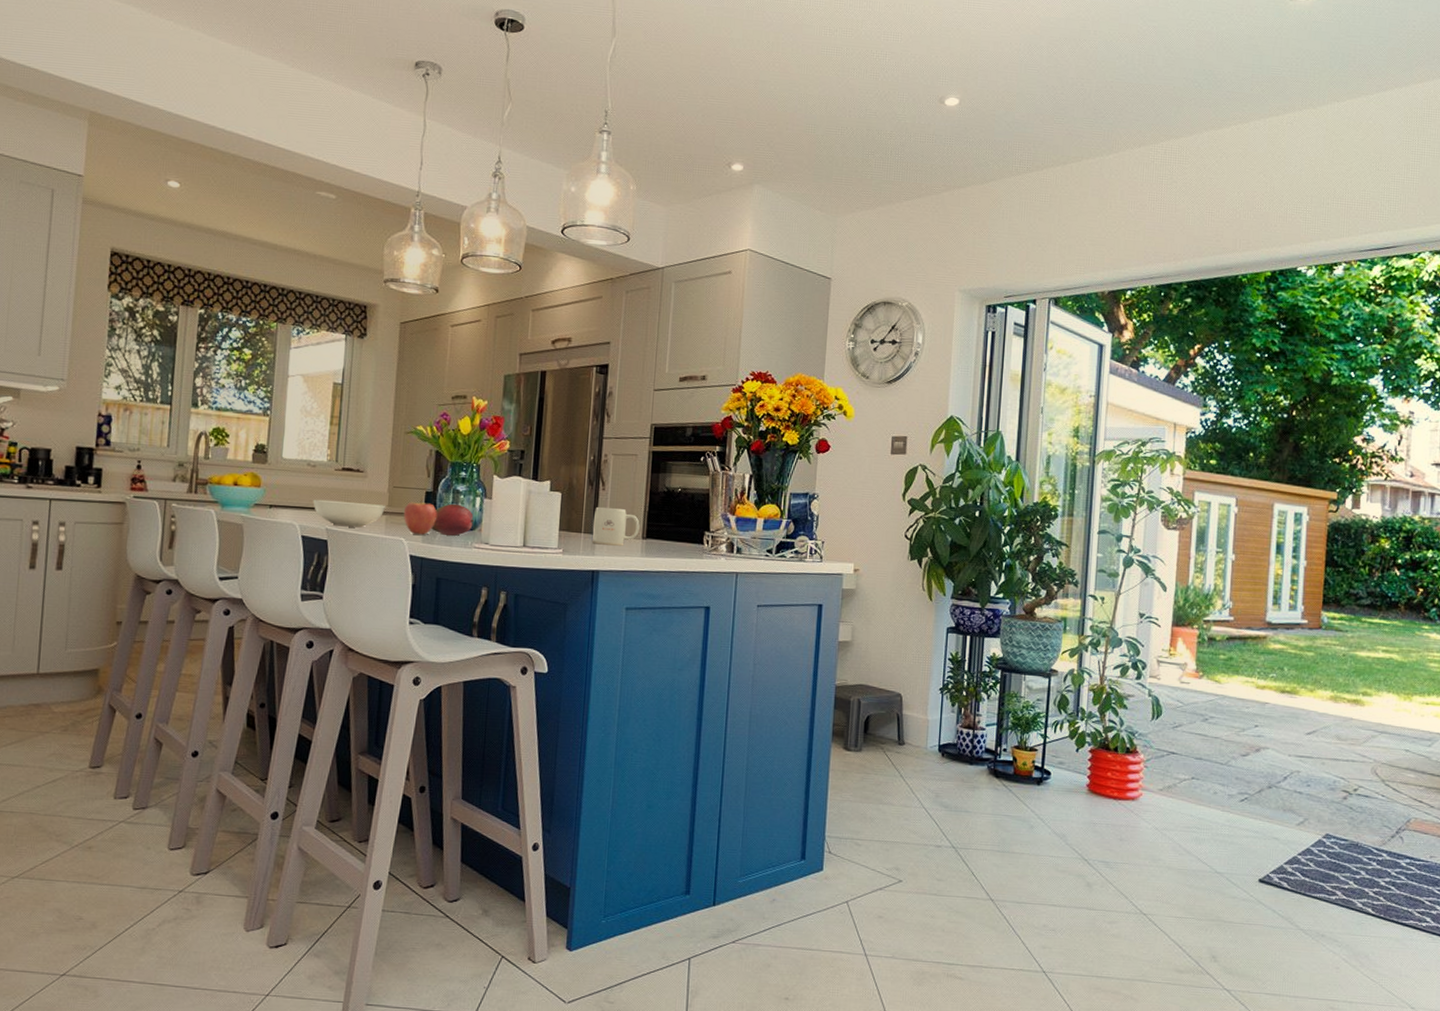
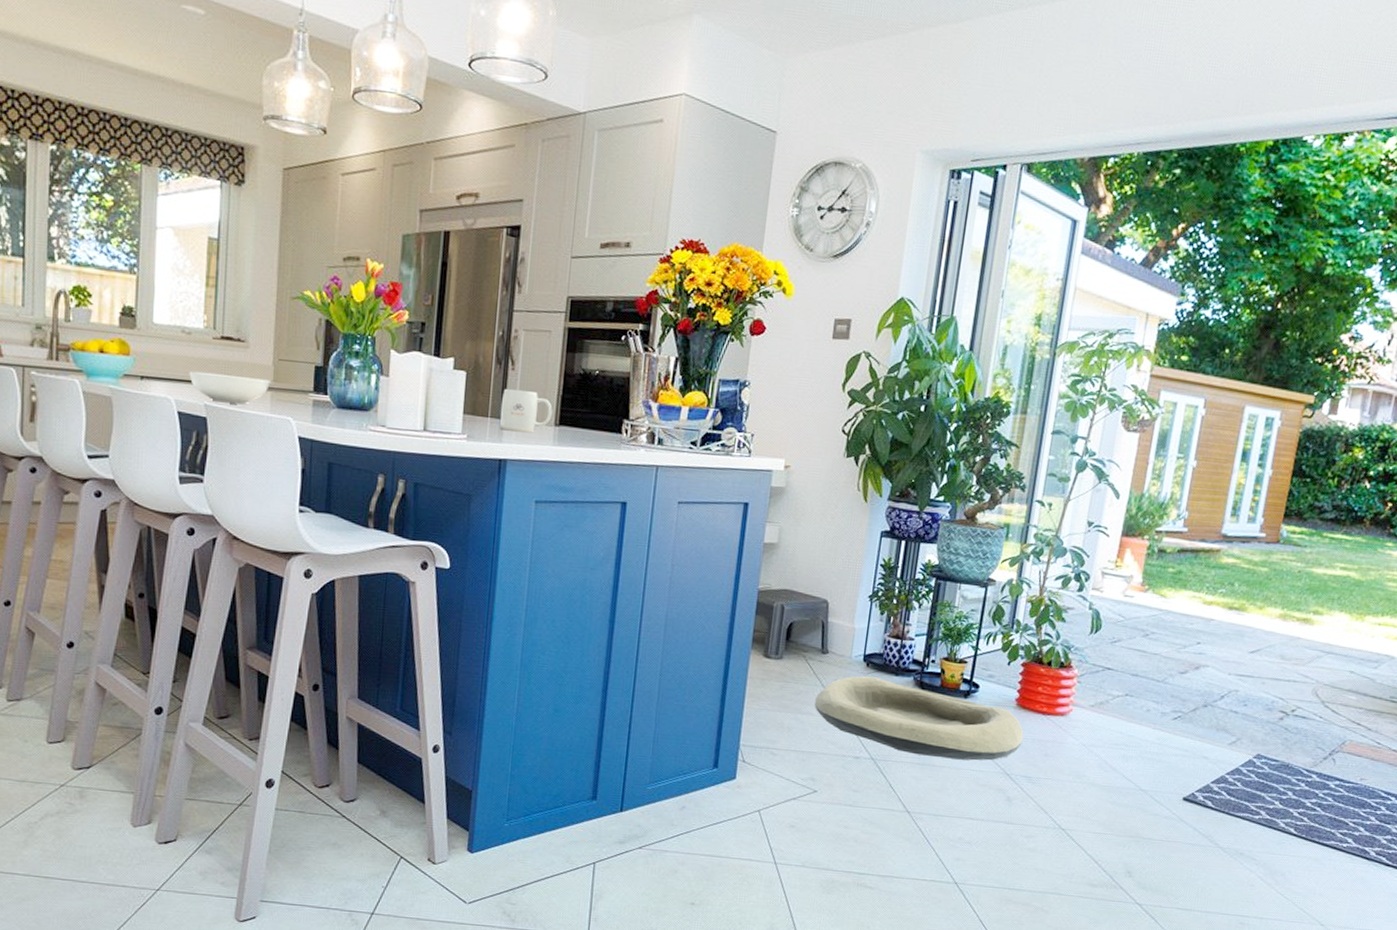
fruit: present [403,495,438,536] -> none [290,370,329,415]
fruit: present [431,503,475,536] -> none [322,380,370,417]
dog bed: none [894,765,1098,847] -> present [814,675,1024,761]

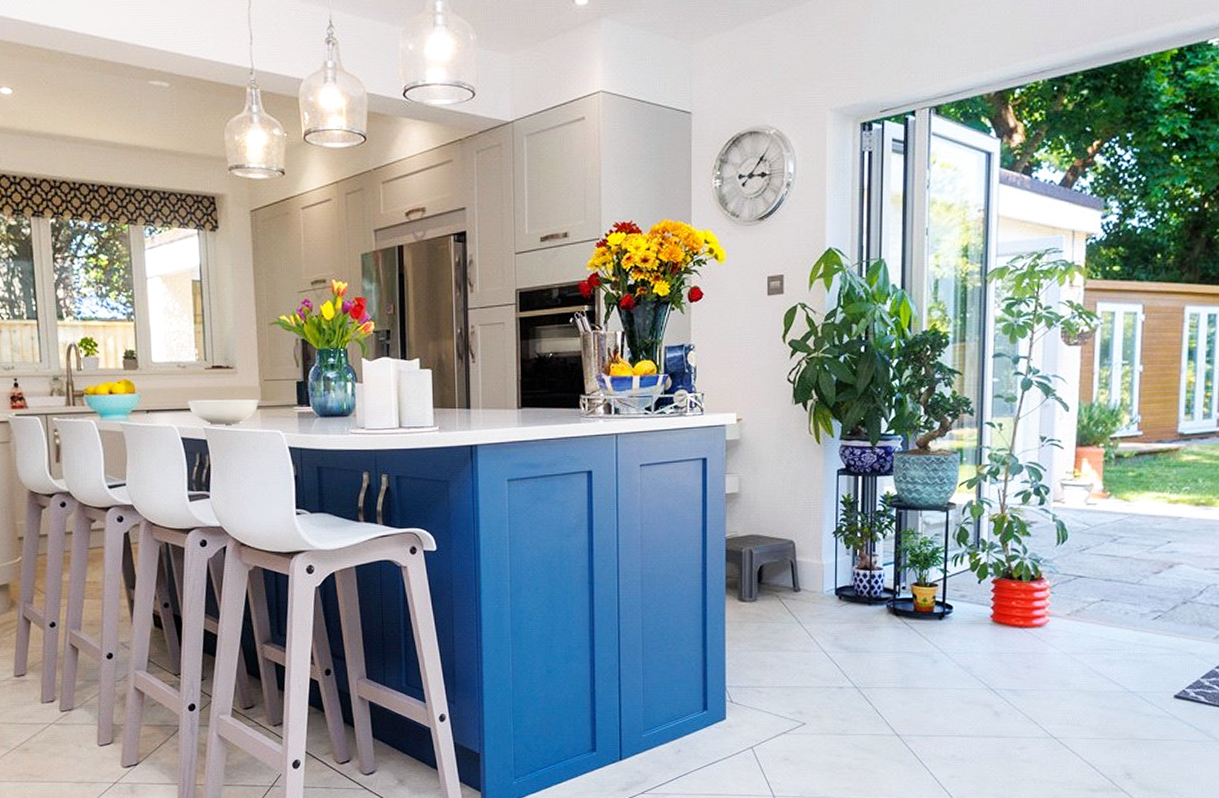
mug: present [499,388,553,433] -> none [466,379,514,419]
dog bed: present [814,675,1024,761] -> none [792,608,1003,680]

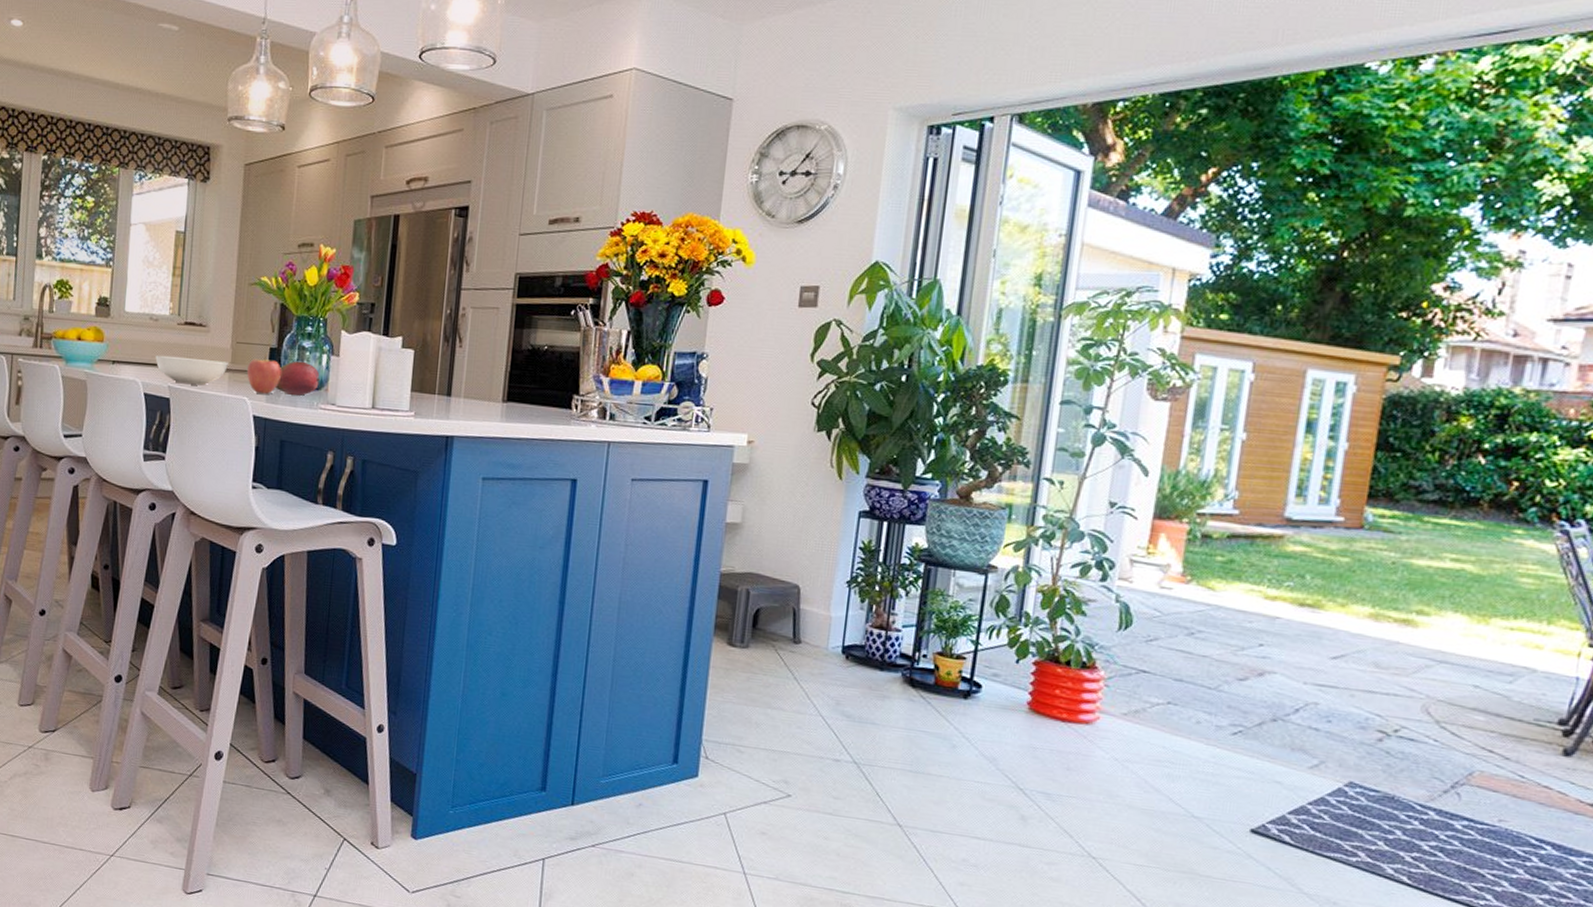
fruit: none [277,385,311,427] -> present [246,351,282,395]
fruit: none [307,391,348,424] -> present [276,361,321,396]

